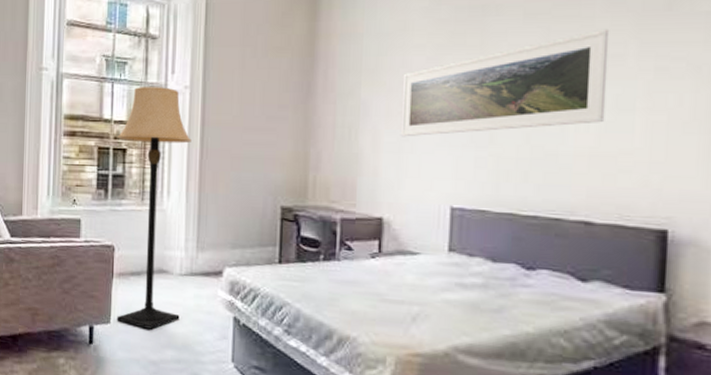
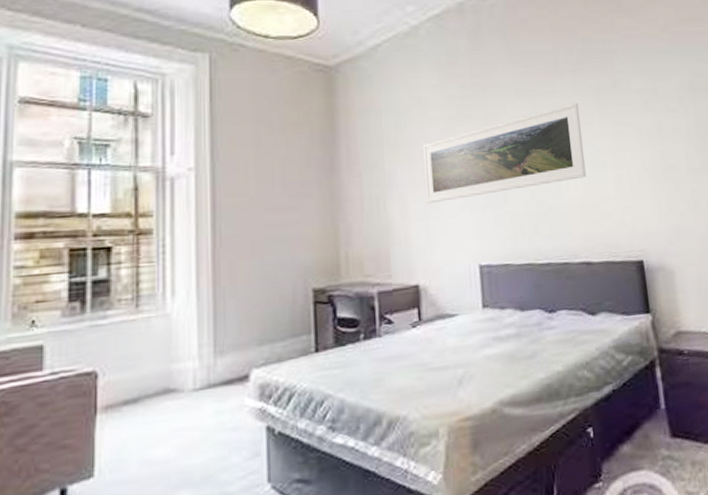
lamp: present [117,86,191,329] -> none [97,170,200,472]

